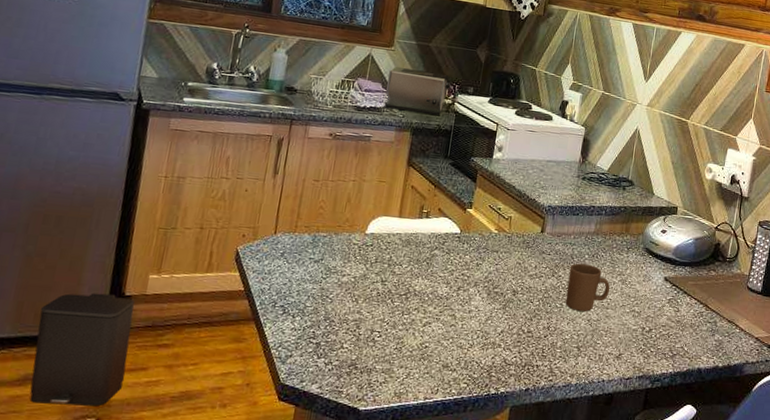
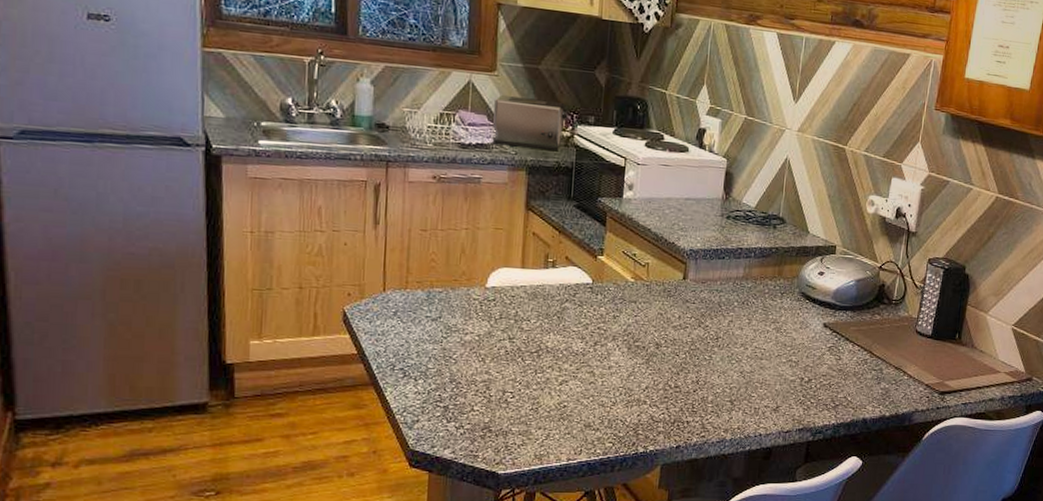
pedal bin: present [30,292,135,406] -> none [134,362,240,480]
mug: present [565,263,611,311] -> none [714,311,764,363]

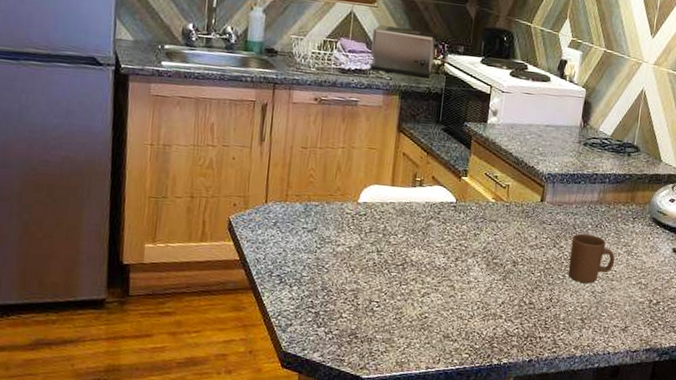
mug: none [714,311,764,363] -> present [568,233,615,283]

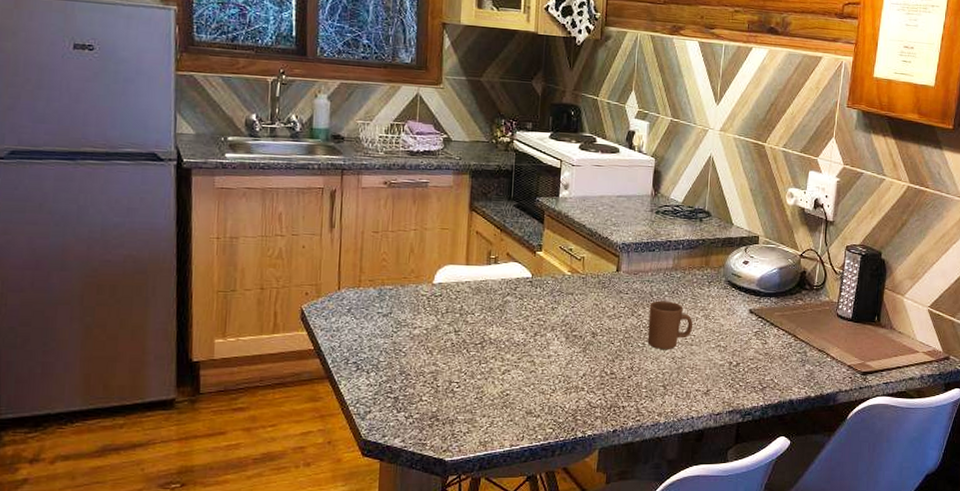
toaster: present [370,24,440,79] -> none [438,105,508,156]

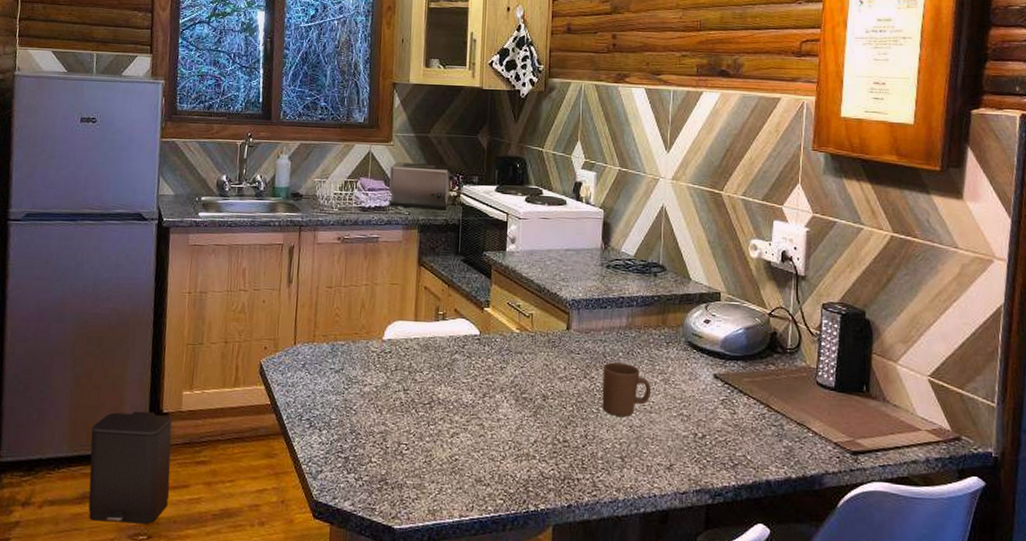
pedal bin: none [108,361,204,473] -> present [88,411,172,524]
toaster: none [438,105,508,156] -> present [389,161,455,211]

